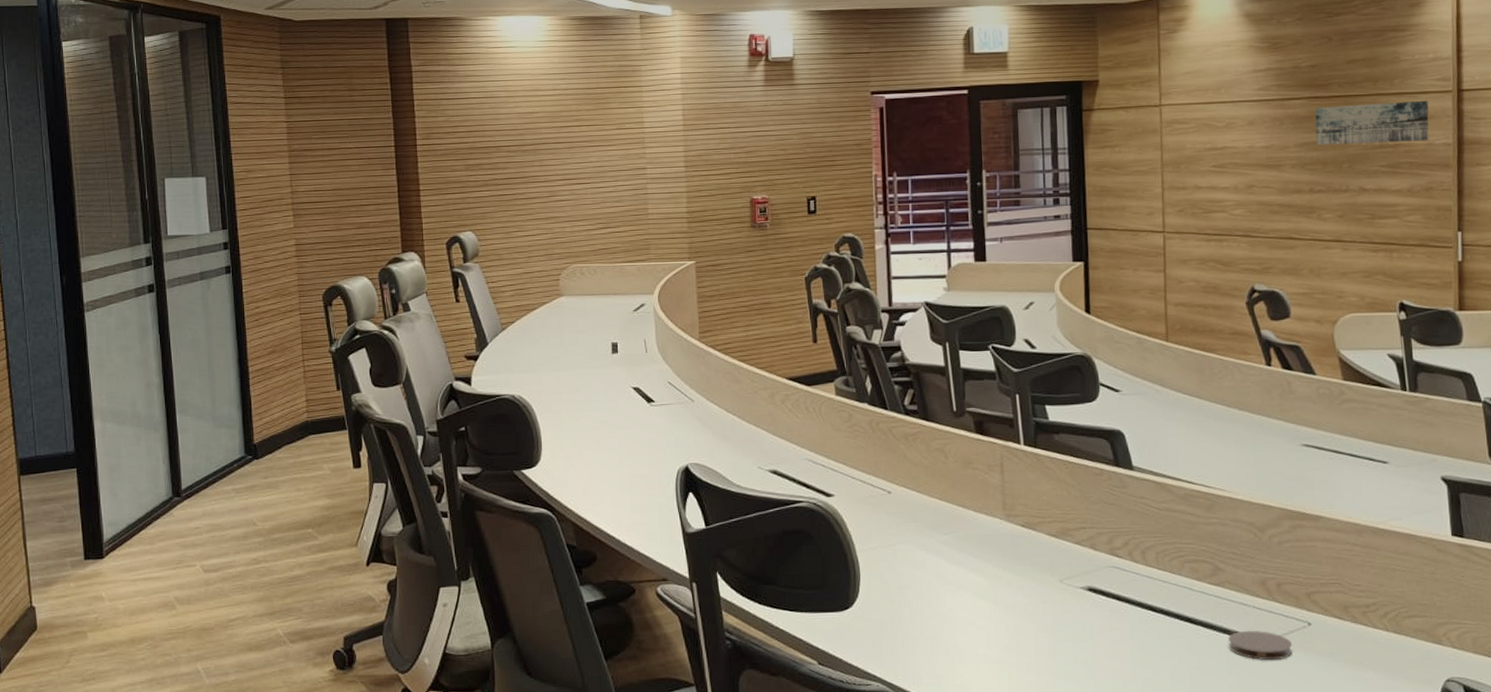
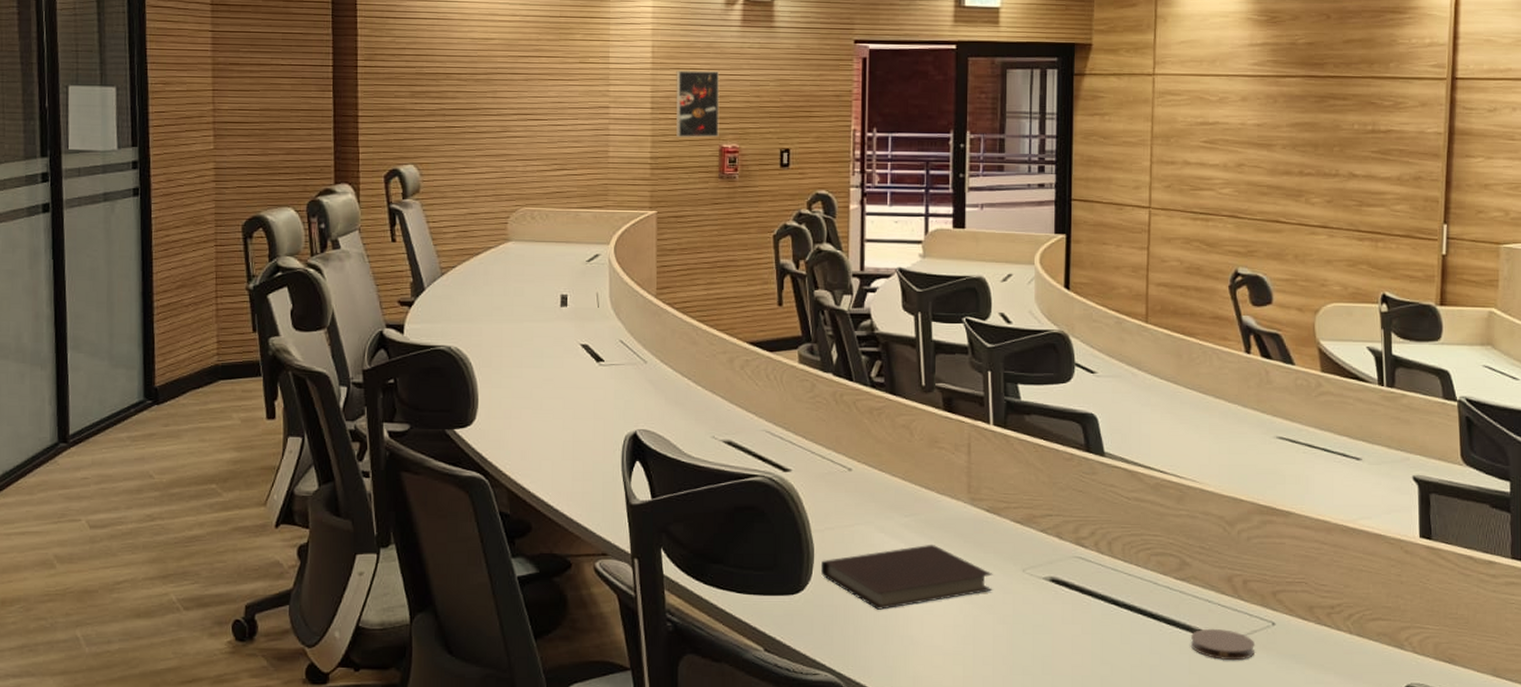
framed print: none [706,129,749,192] -> present [675,71,720,138]
notebook: none [866,559,1033,623] -> present [820,544,993,610]
wall art: present [1315,100,1429,145] -> none [1308,86,1422,129]

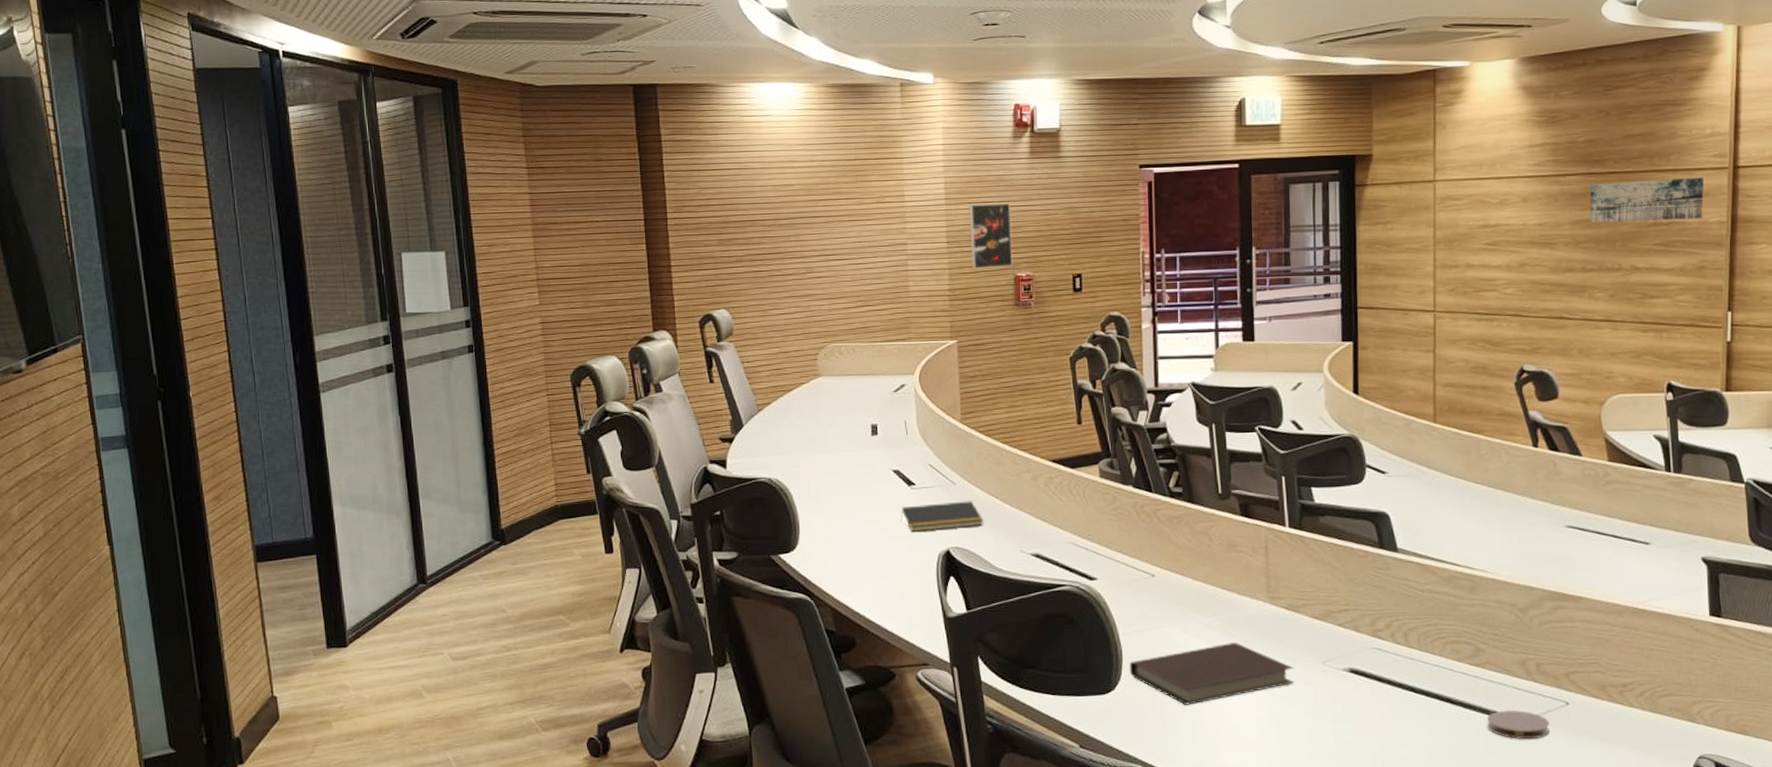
notepad: none [587,381,675,411] -> present [901,501,984,532]
wall art: none [1308,86,1422,129] -> present [1590,177,1704,223]

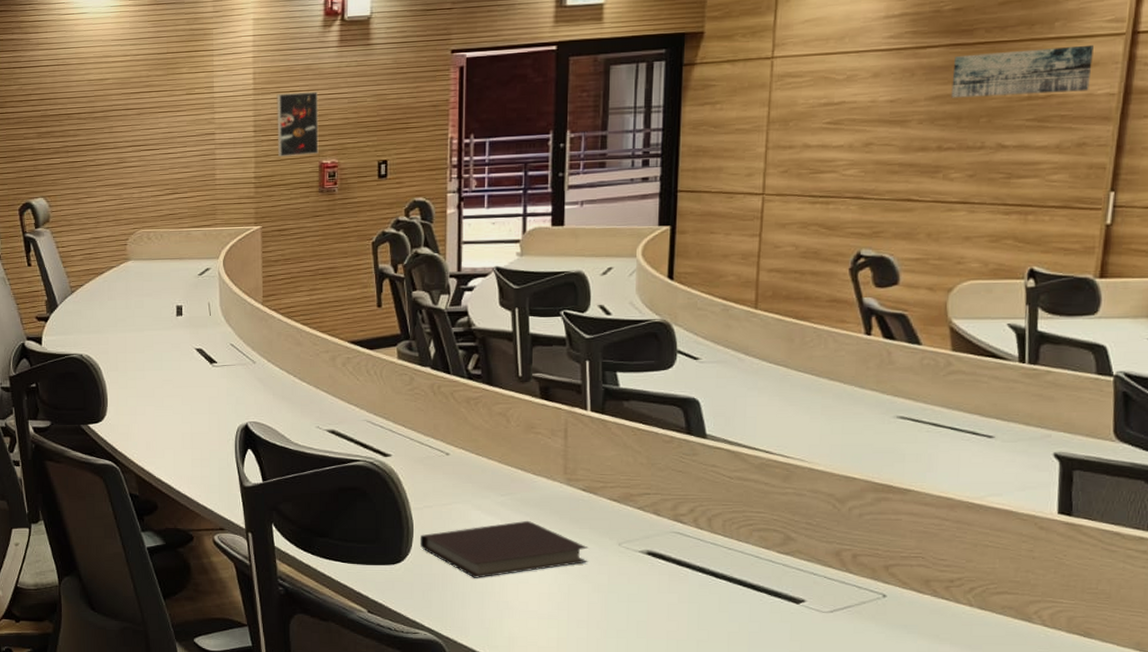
notepad: present [901,501,984,532] -> none [203,379,282,406]
coaster: present [1486,710,1550,740] -> none [792,599,864,630]

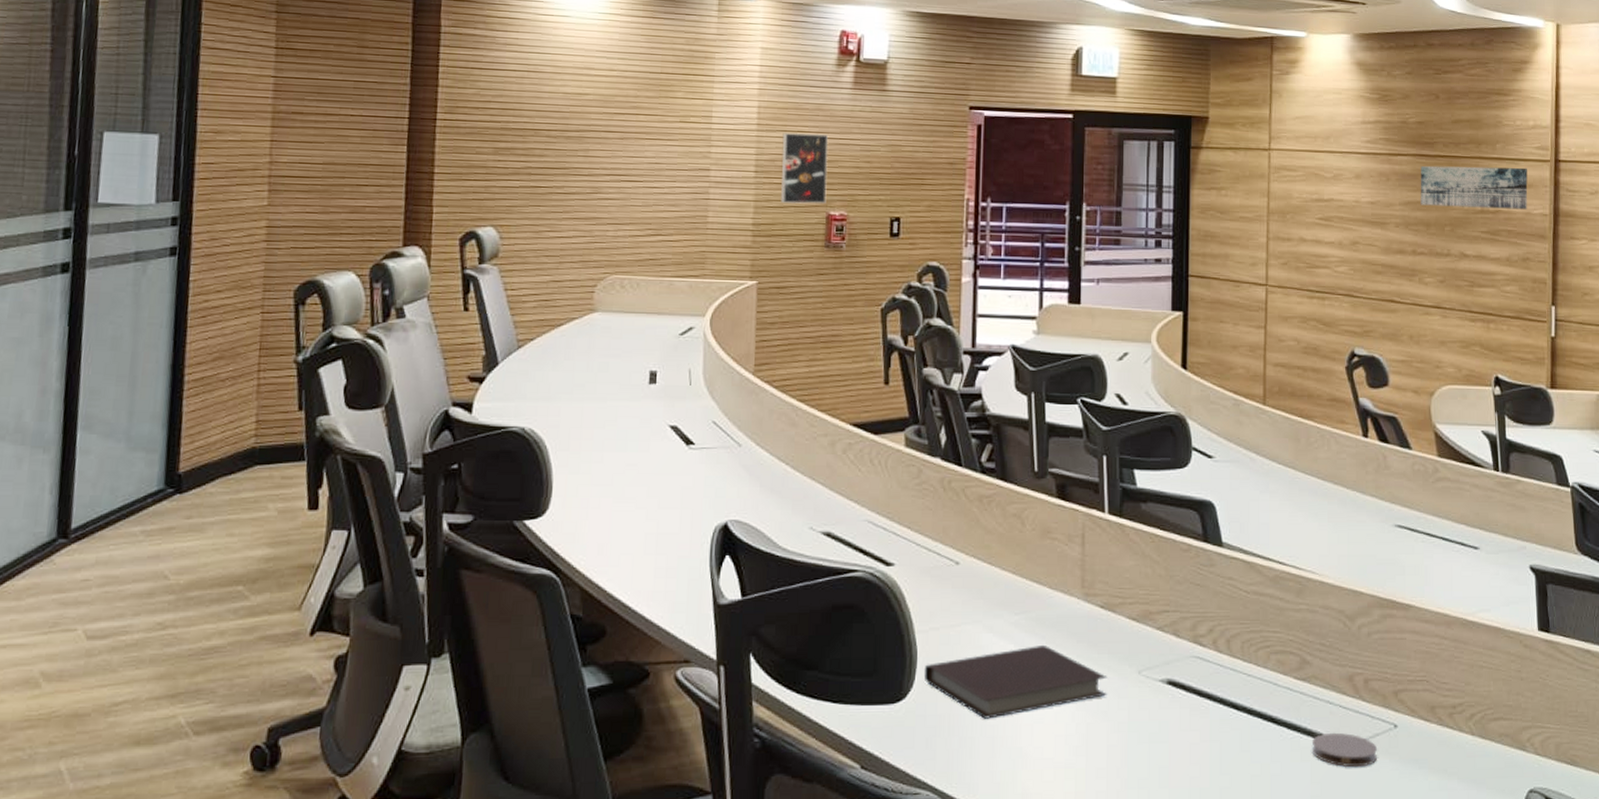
coaster: none [792,599,864,630] -> present [1311,732,1378,768]

